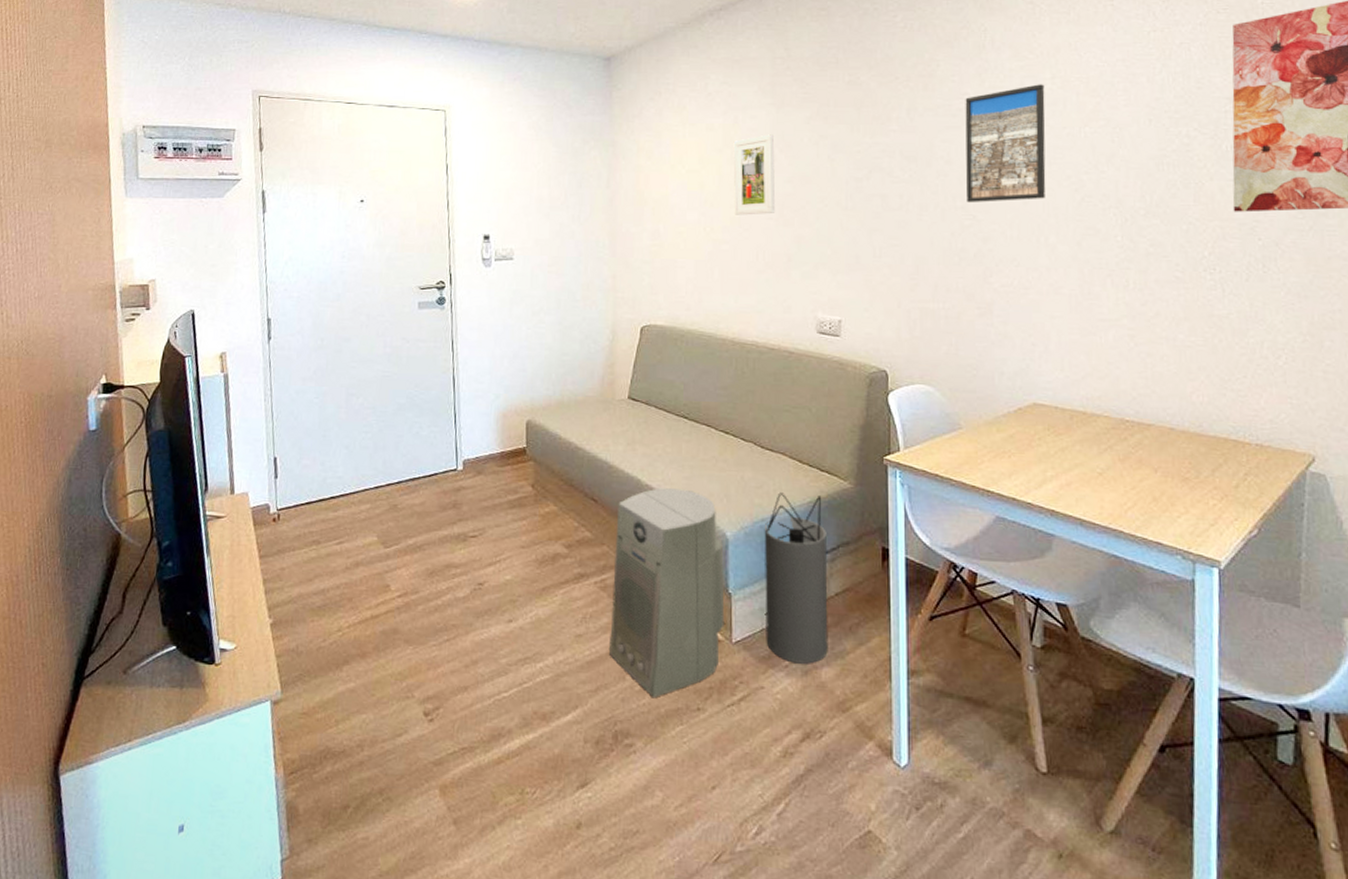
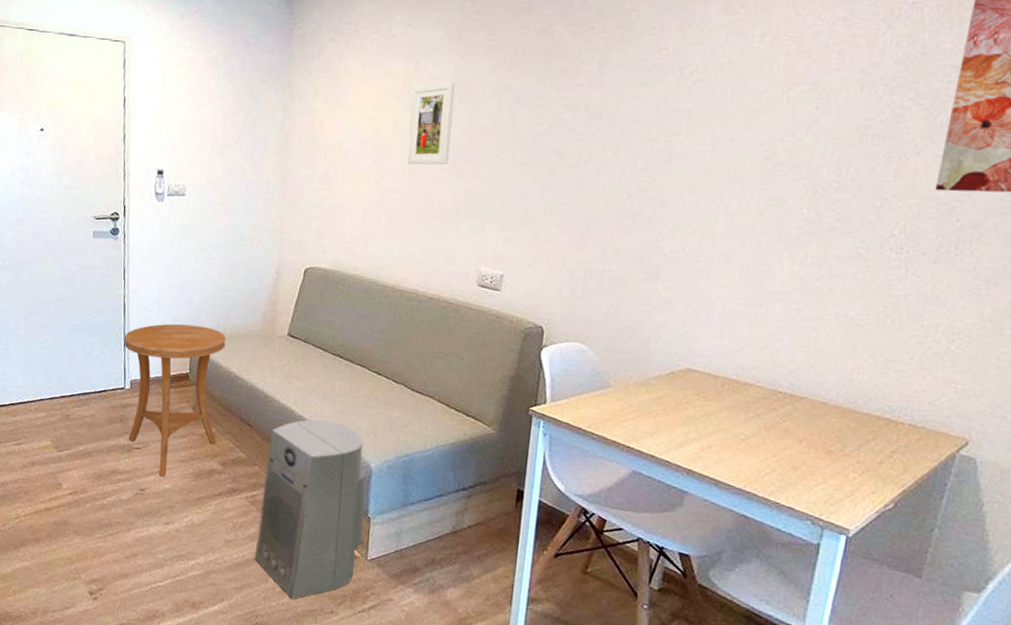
side table: none [455,394,564,566] -> present [124,323,226,477]
speaker: present [764,492,828,664] -> none [399,432,466,584]
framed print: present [965,84,1046,202] -> none [649,41,752,166]

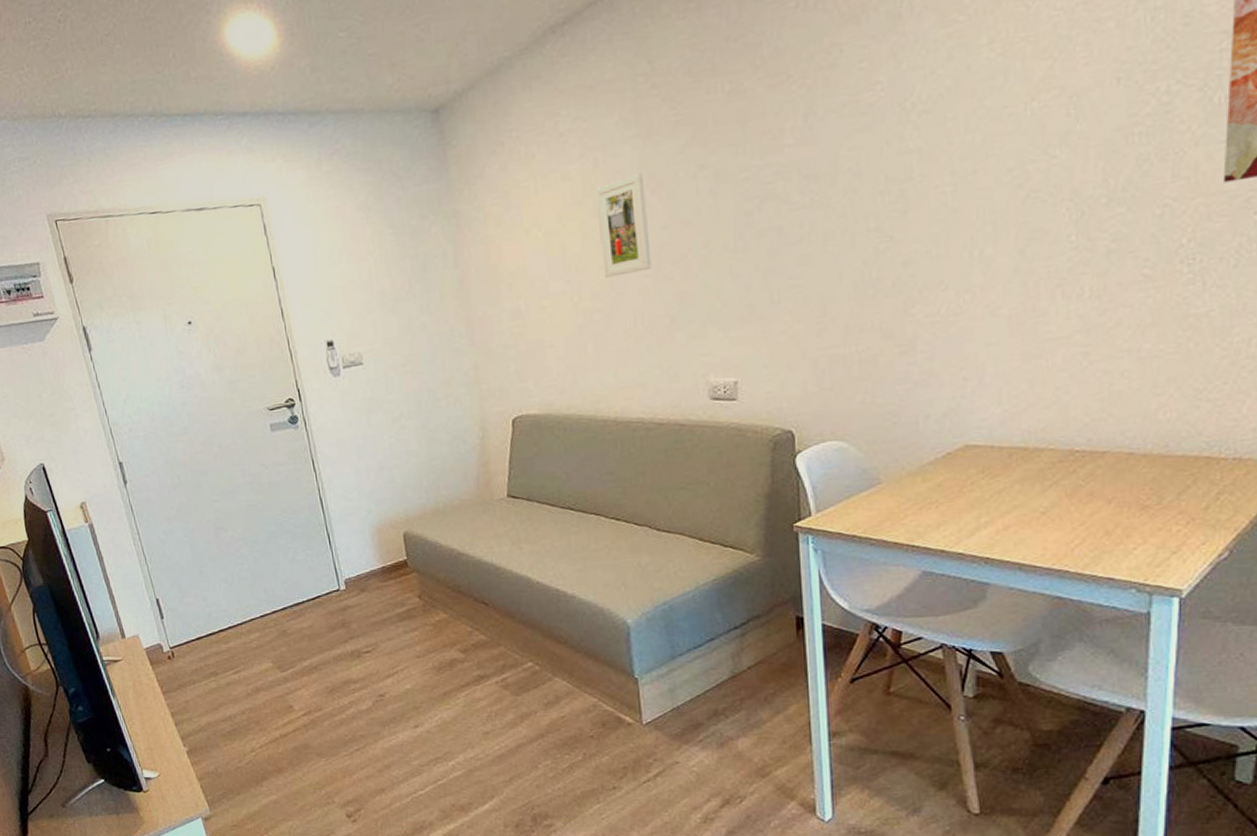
side table: present [124,323,226,477] -> none [328,505,453,677]
air purifier: present [255,419,367,599] -> none [510,582,633,781]

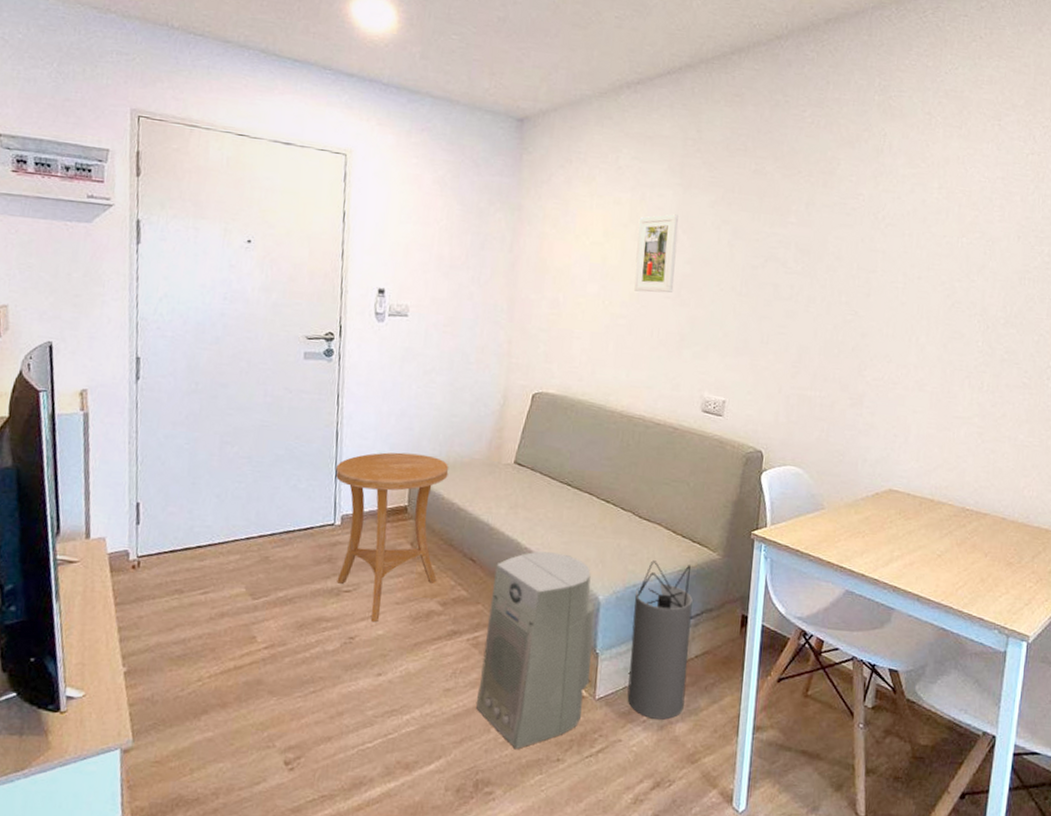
side table: none [328,505,453,677] -> present [335,452,449,622]
air purifier: none [510,582,633,781] -> present [476,551,595,749]
speaker: none [666,572,743,737] -> present [627,560,693,720]

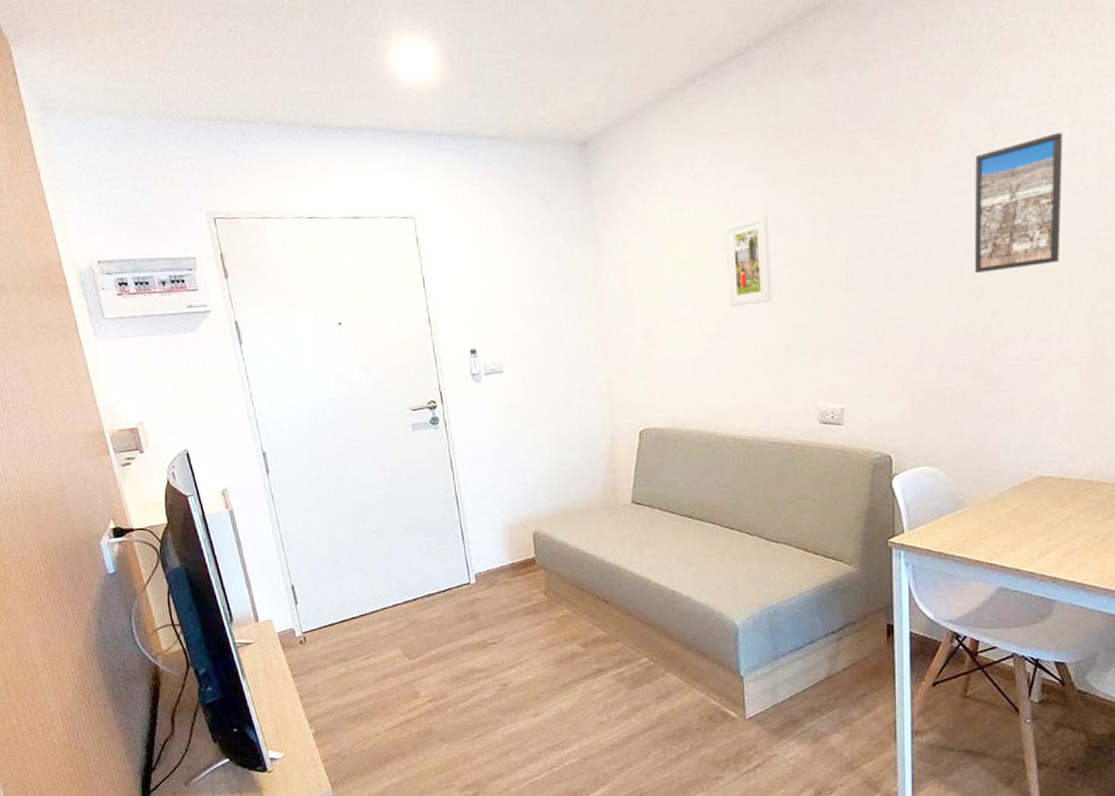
side table: present [335,452,449,622] -> none [461,506,575,668]
air purifier: present [476,551,595,749] -> none [629,585,738,770]
speaker: present [627,560,693,720] -> none [772,581,836,732]
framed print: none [851,192,932,302] -> present [975,132,1063,273]

